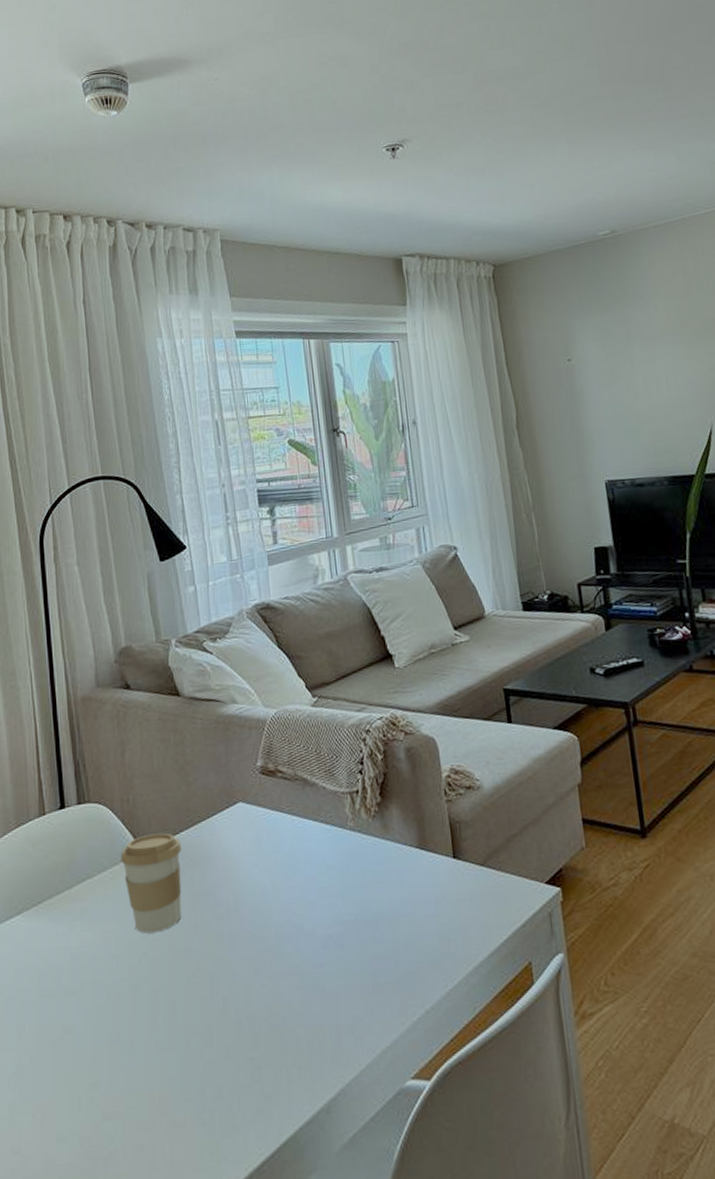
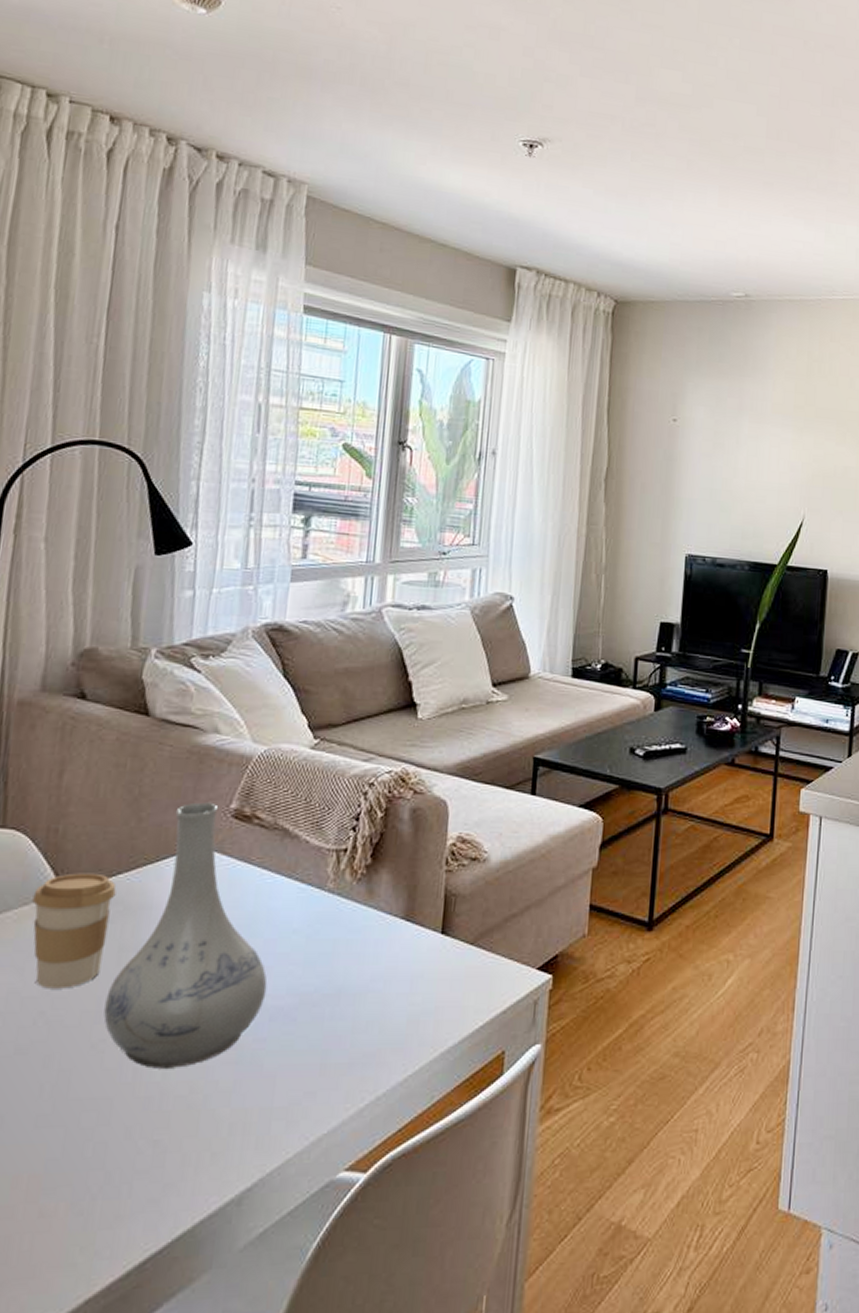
vase: none [190,763,316,996] -> present [103,802,268,1069]

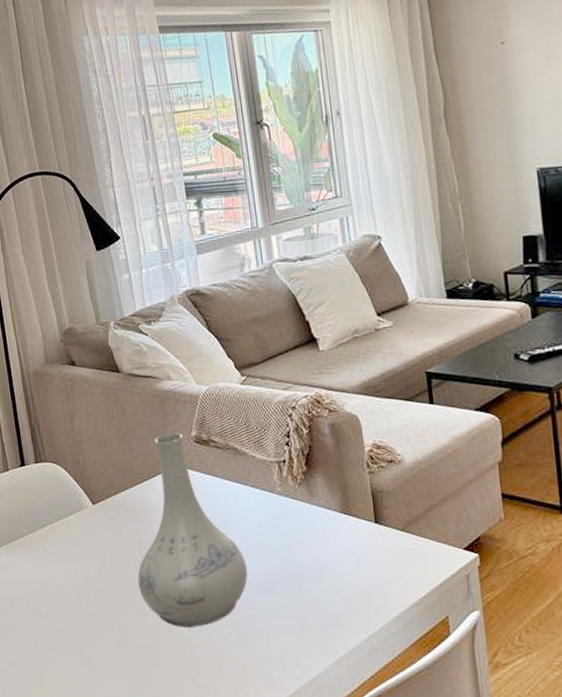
coffee cup: present [32,873,117,989] -> none [74,490,130,572]

